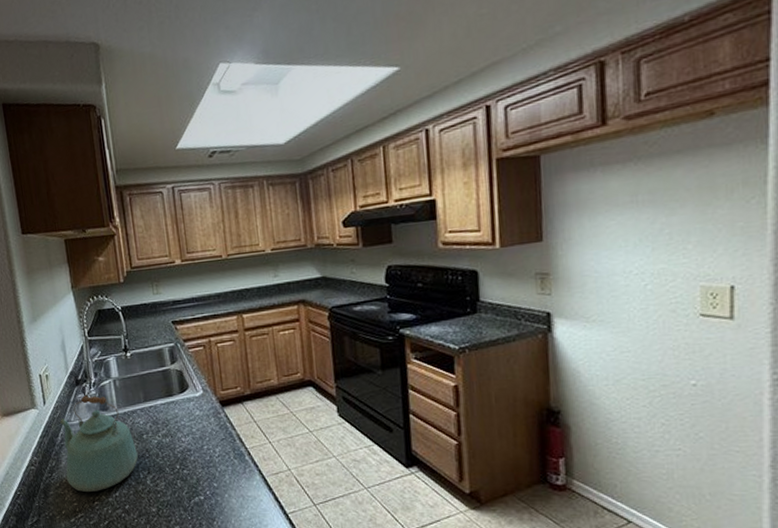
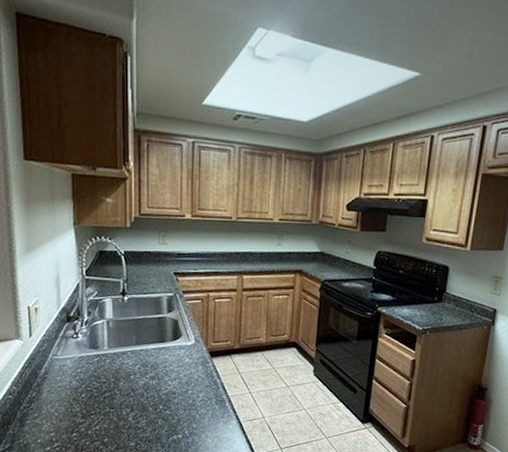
kettle: present [60,395,138,493] -> none [45,332,123,425]

